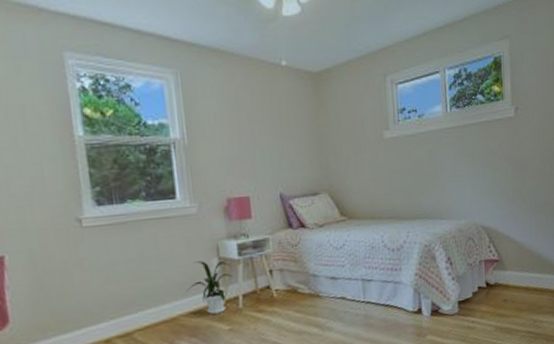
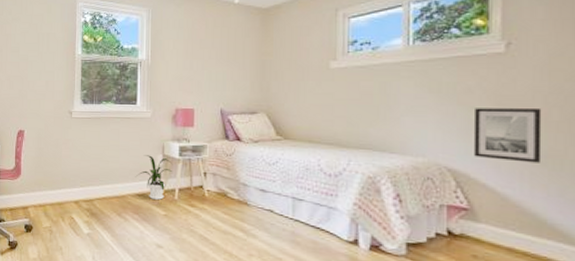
wall art: none [498,165,542,213] -> present [474,108,542,163]

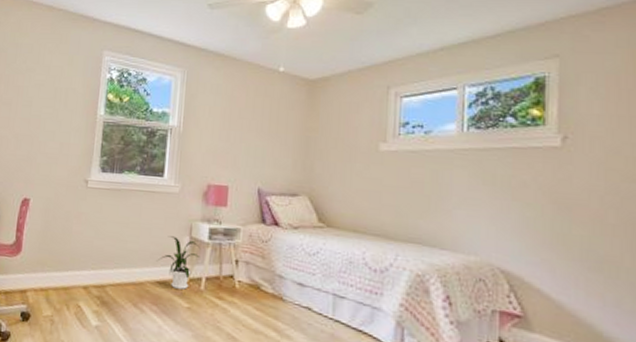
wall art: present [474,108,542,163] -> none [529,205,598,269]

